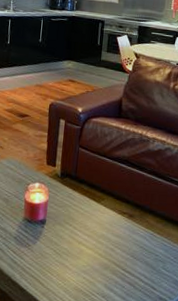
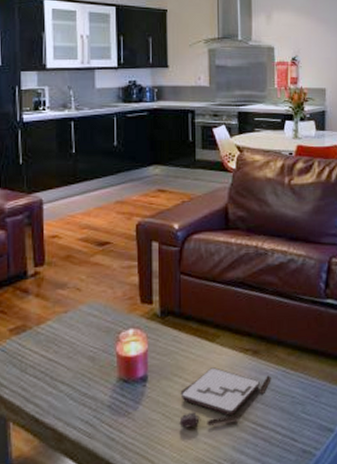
board game: none [66,222,141,267] -> present [179,367,271,428]

